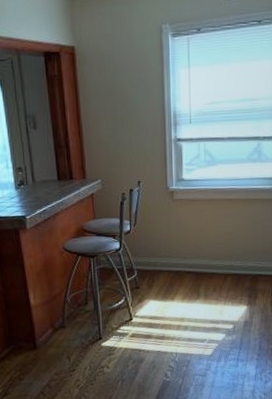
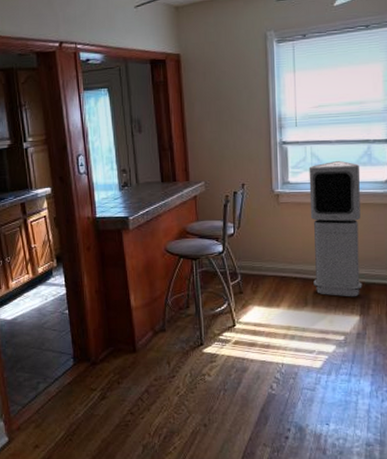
air purifier: none [202,157,250,289] -> present [309,160,363,297]

